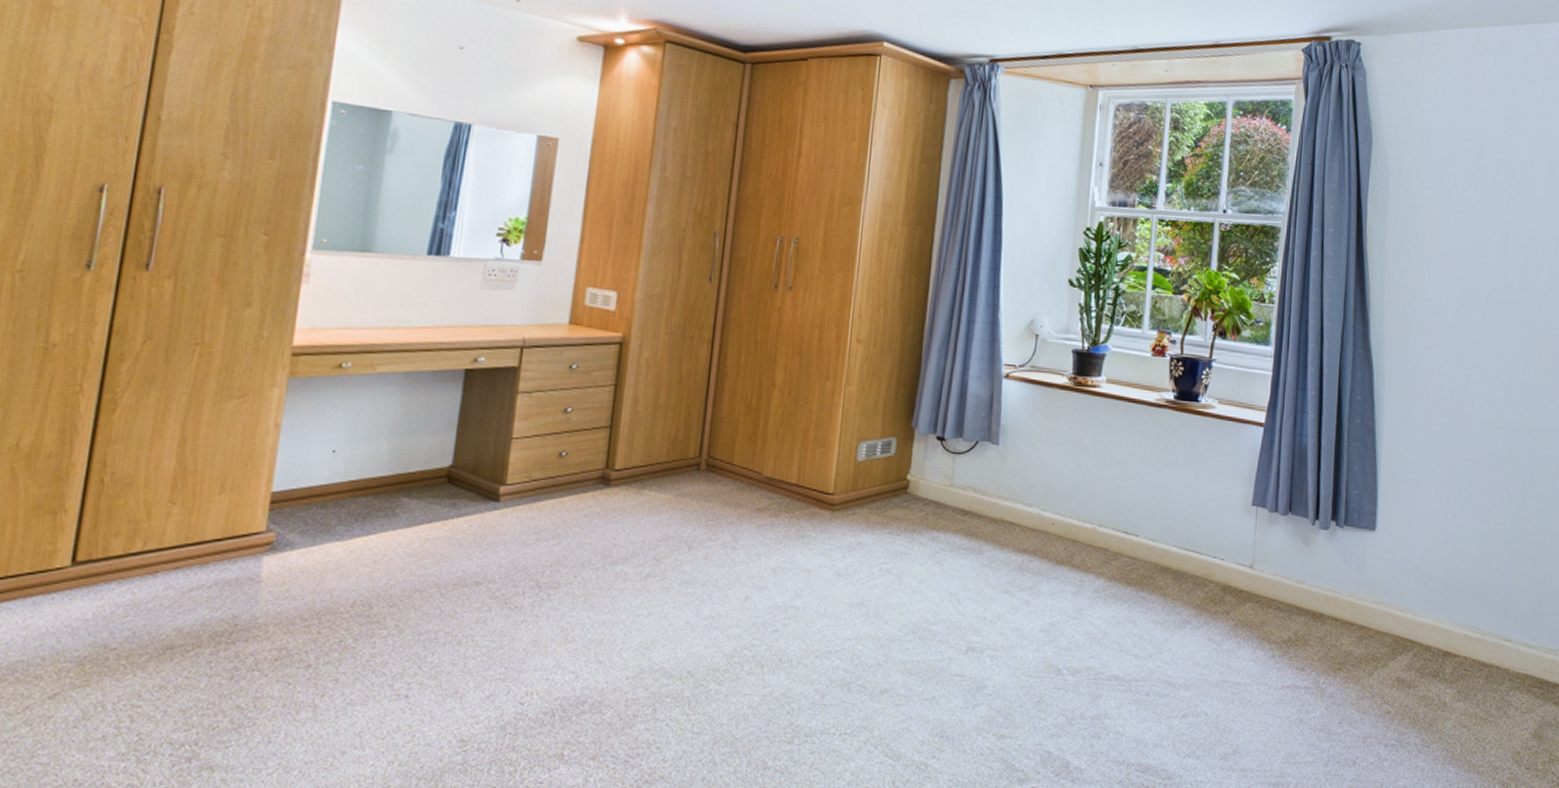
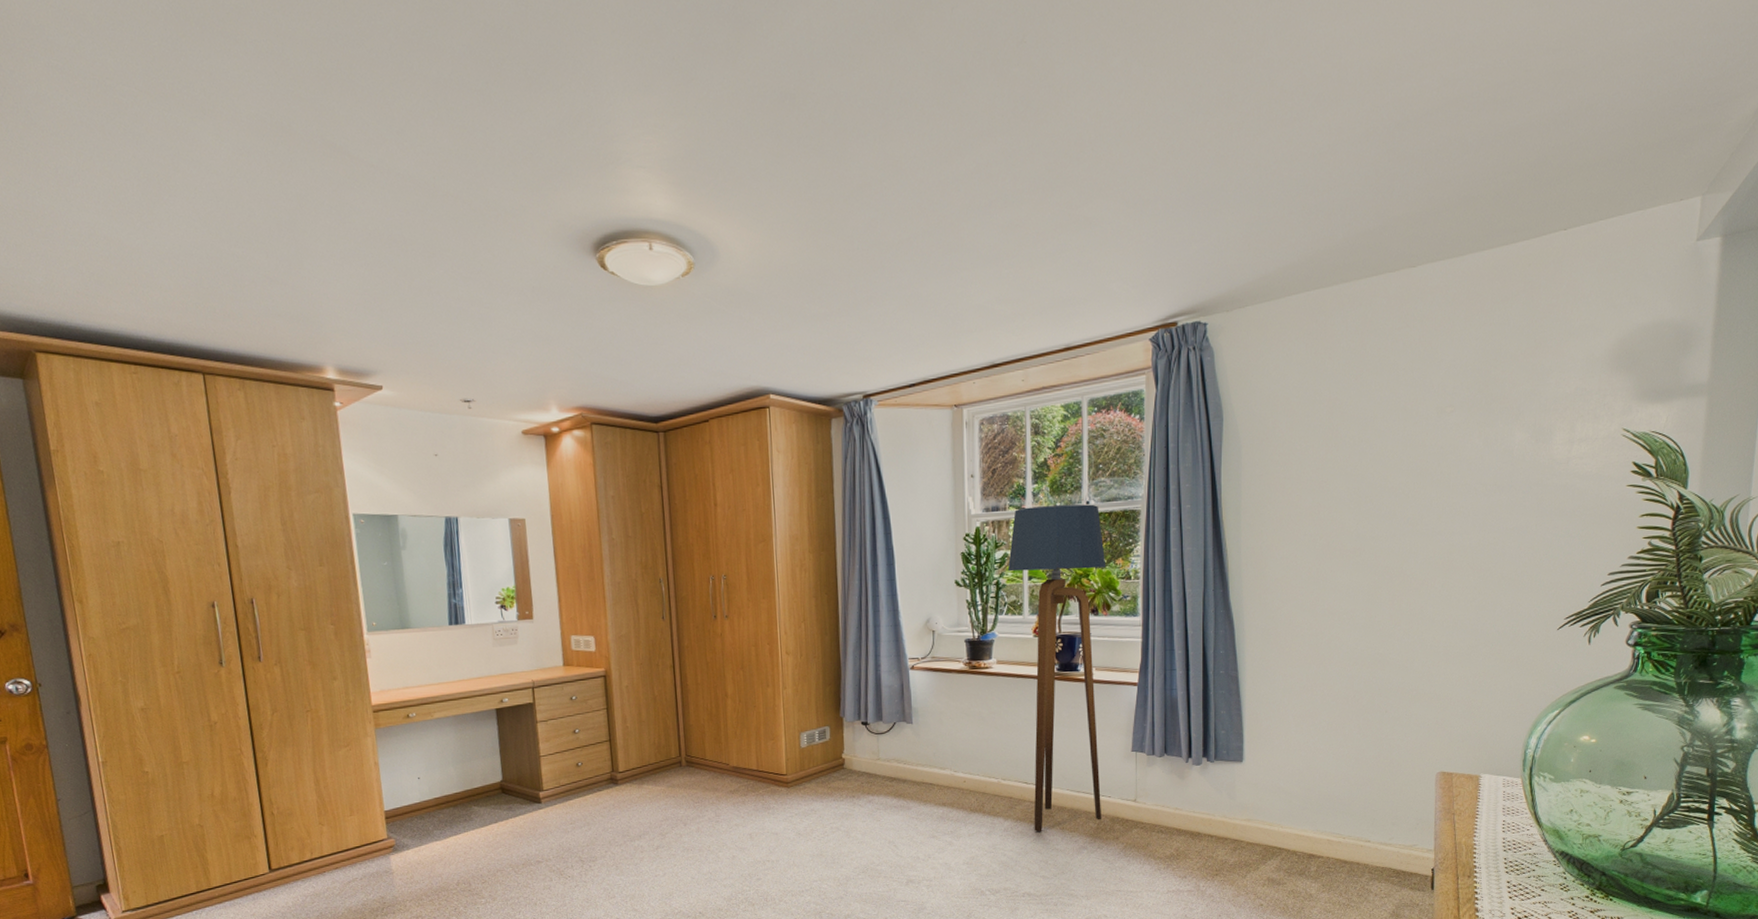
floor lamp: none [1129,207,1240,597] -> present [1007,504,1106,832]

